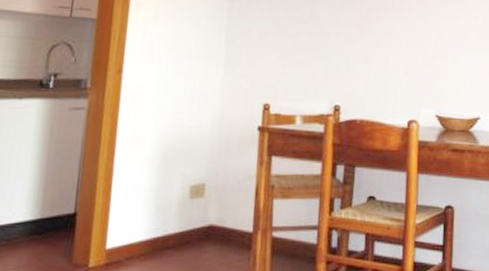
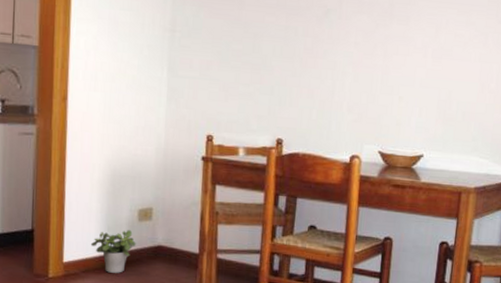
potted plant: none [136,209,186,259] -> present [90,230,136,273]

